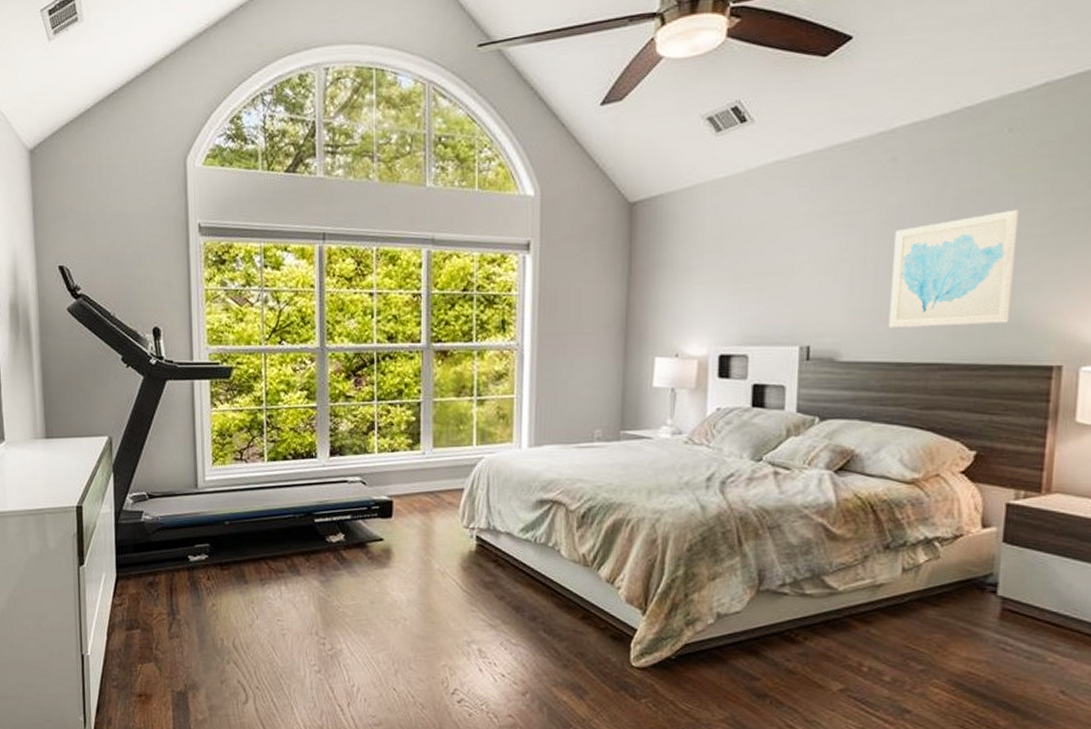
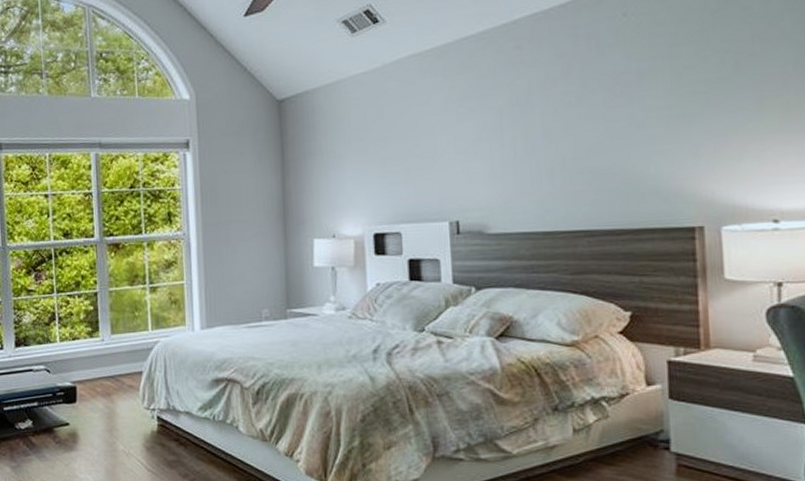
wall art: present [888,209,1019,328] -> none [528,84,648,200]

